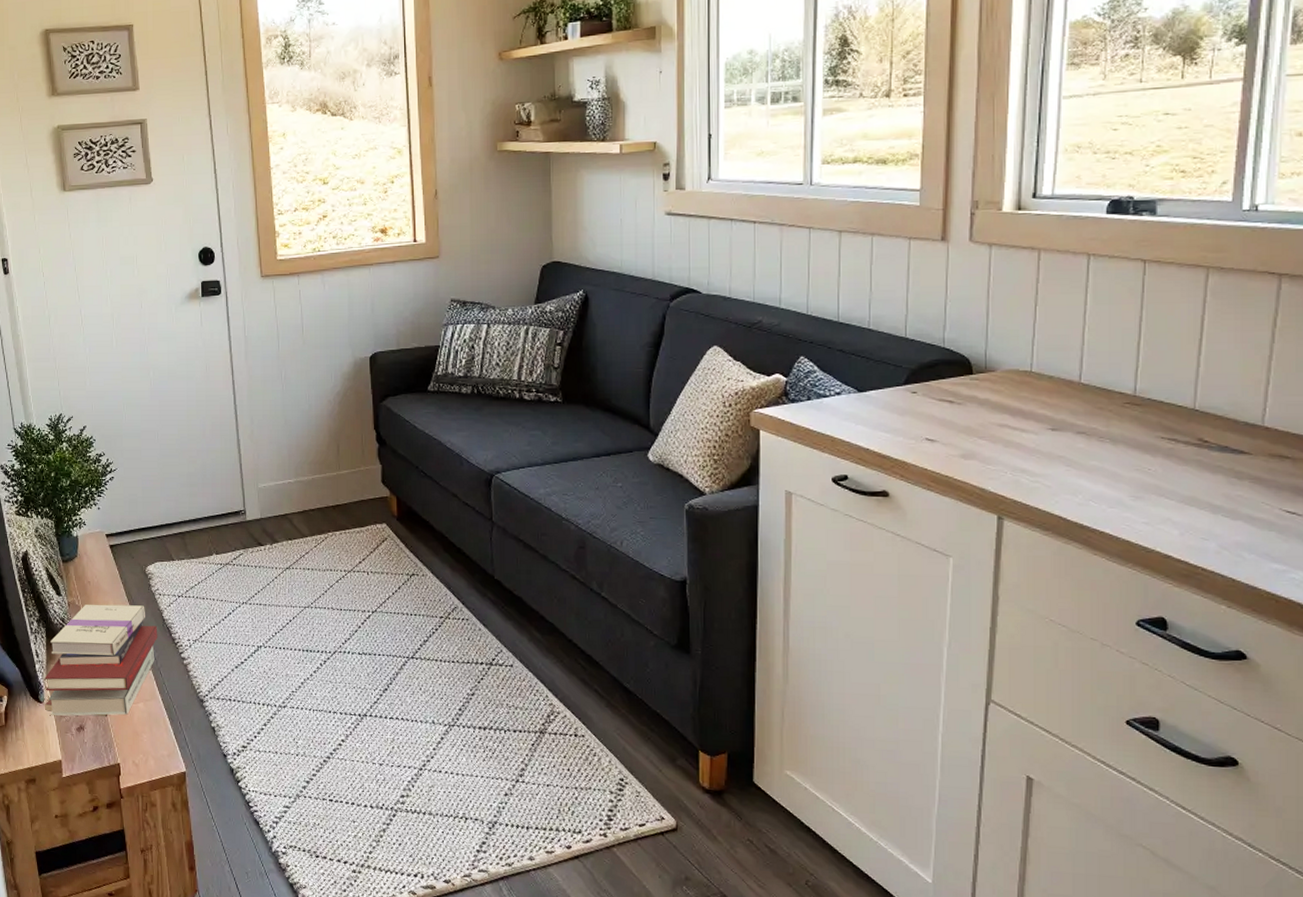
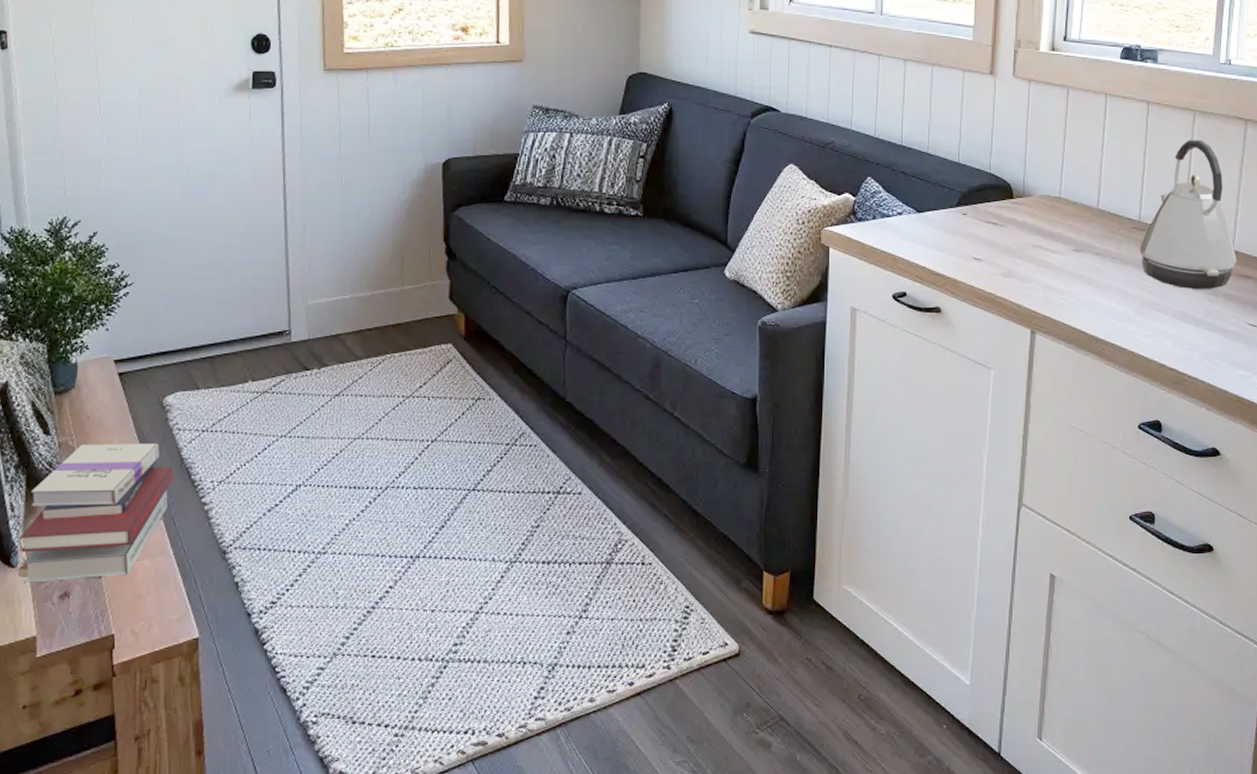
kettle: none [1135,300,1268,471] -> present [1139,139,1237,289]

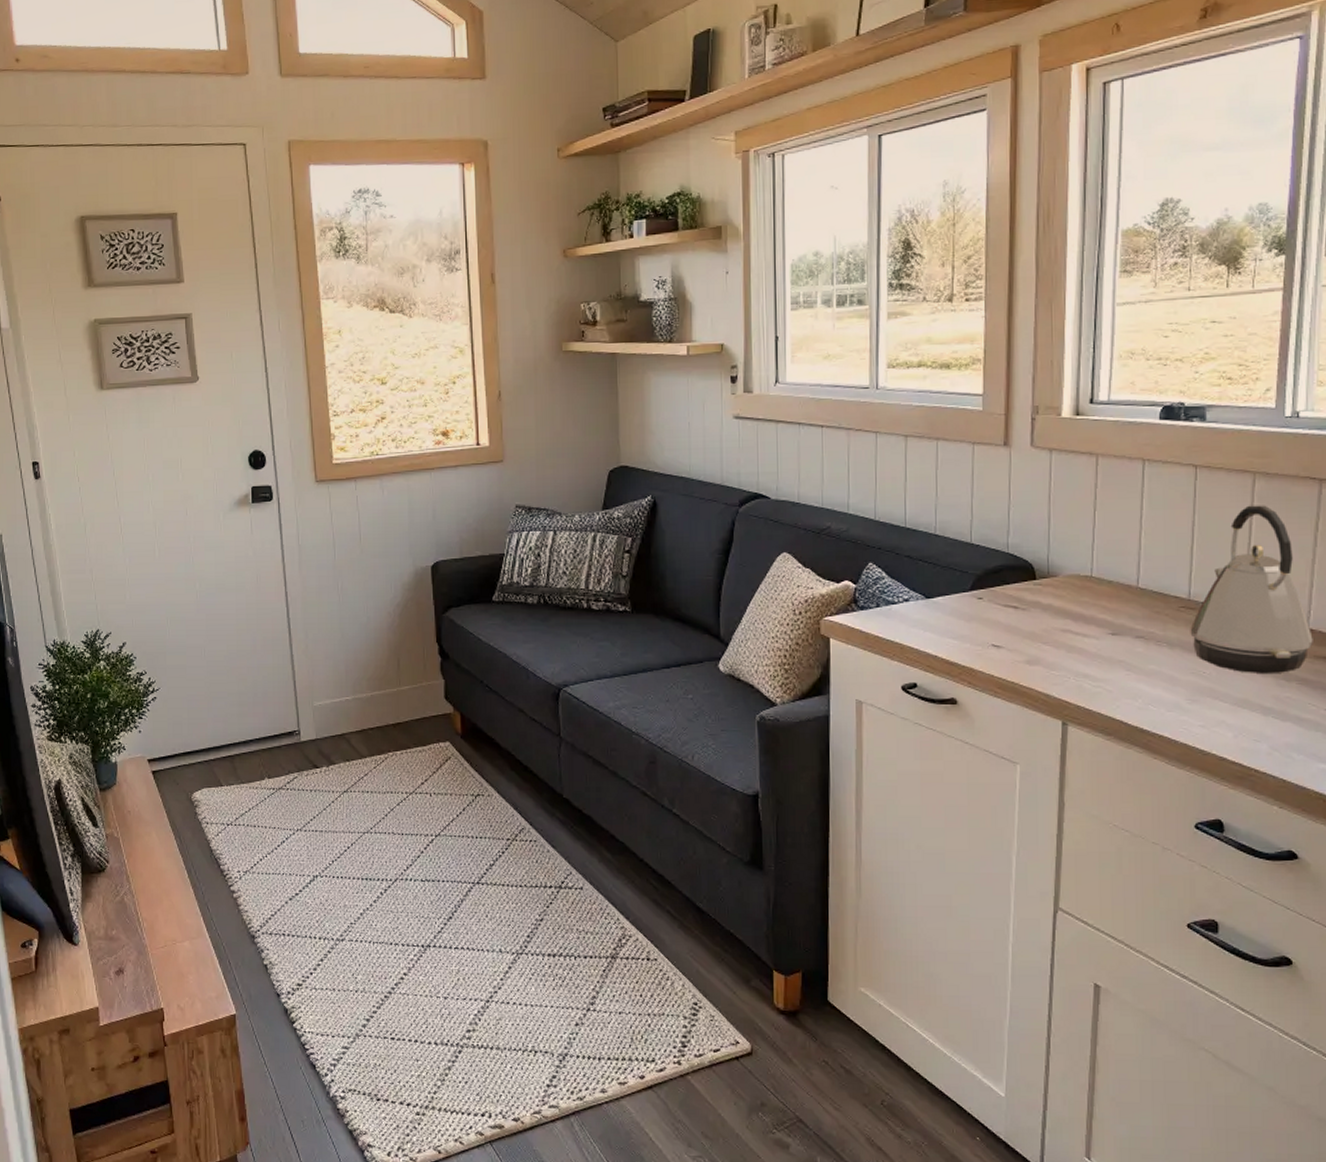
books: present [17,443,174,583] -> none [79,835,205,959]

